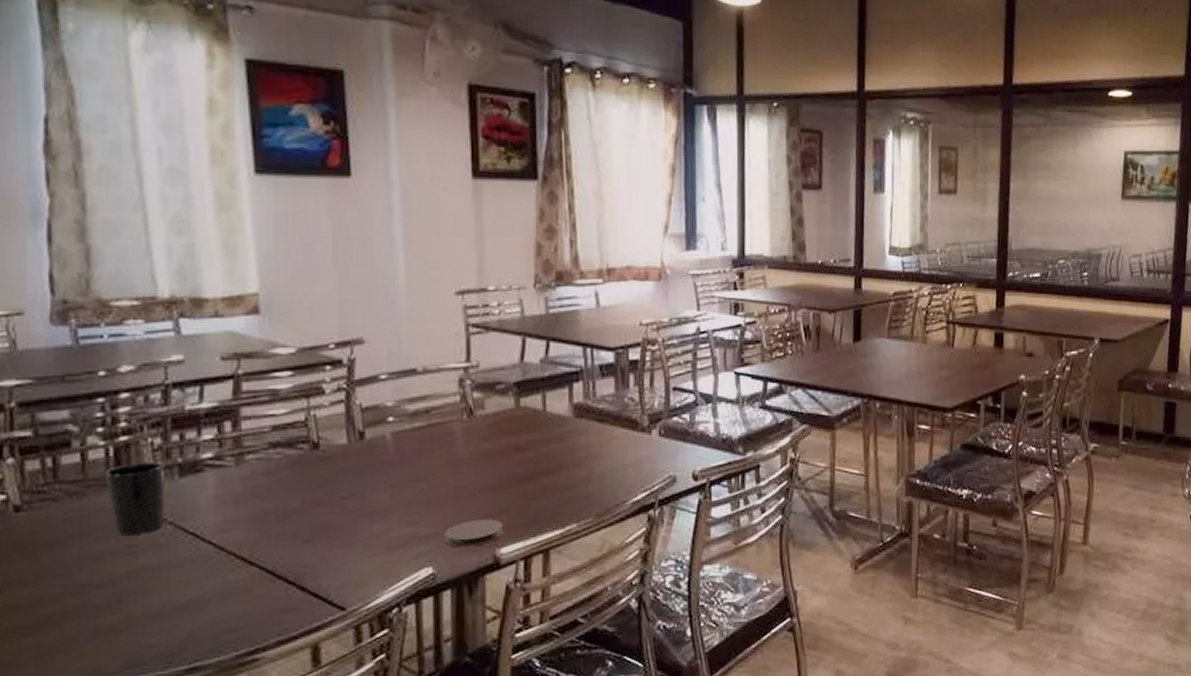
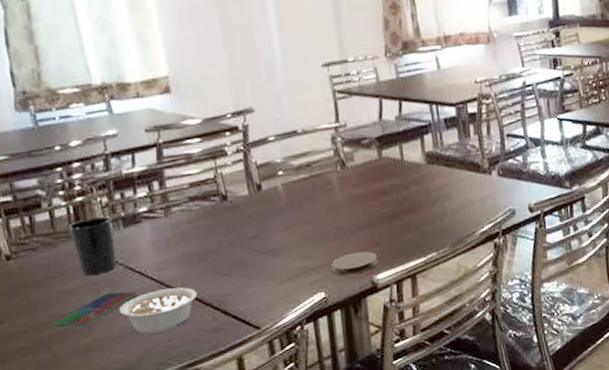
smartphone: none [67,557,188,602] -> present [52,291,138,328]
legume: none [162,555,268,613] -> present [120,287,198,335]

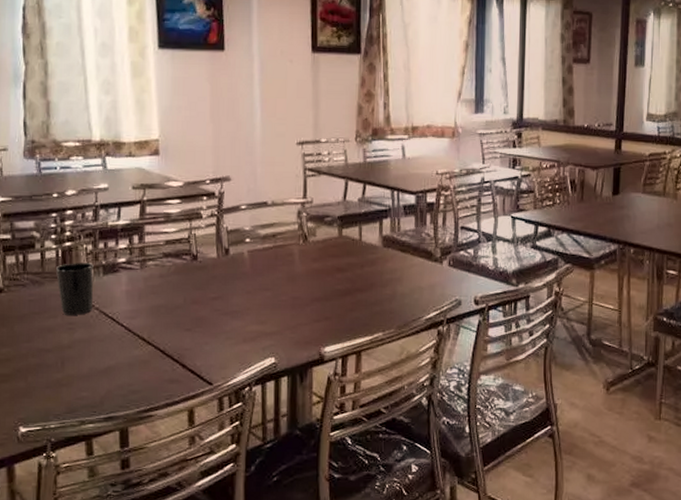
smartphone: present [52,291,138,328] -> none [30,334,108,362]
legume: present [120,287,198,335] -> none [90,337,161,377]
coaster: present [331,251,378,276] -> none [284,323,327,344]

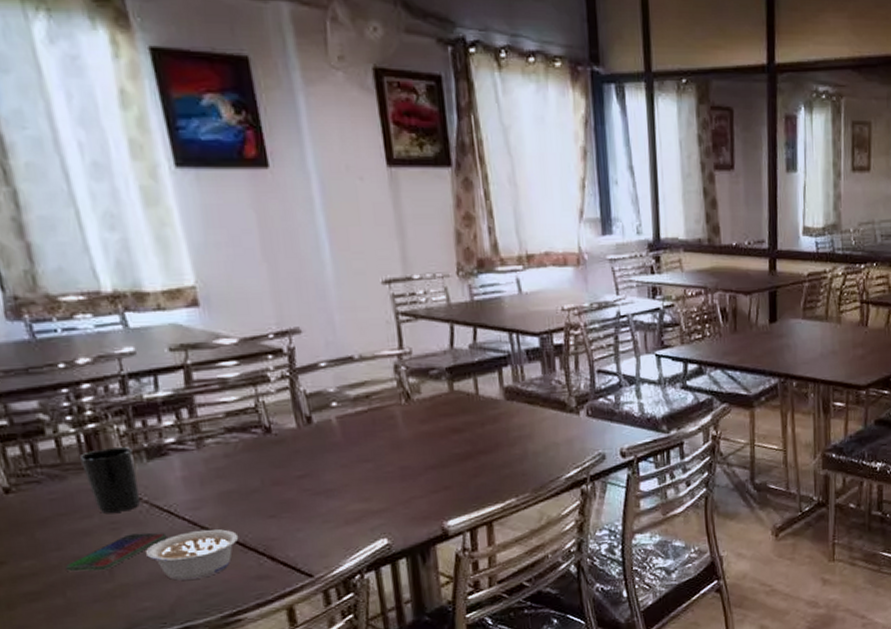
smartphone: none [30,334,108,362] -> present [64,532,167,572]
legume: none [90,337,161,377] -> present [146,529,239,581]

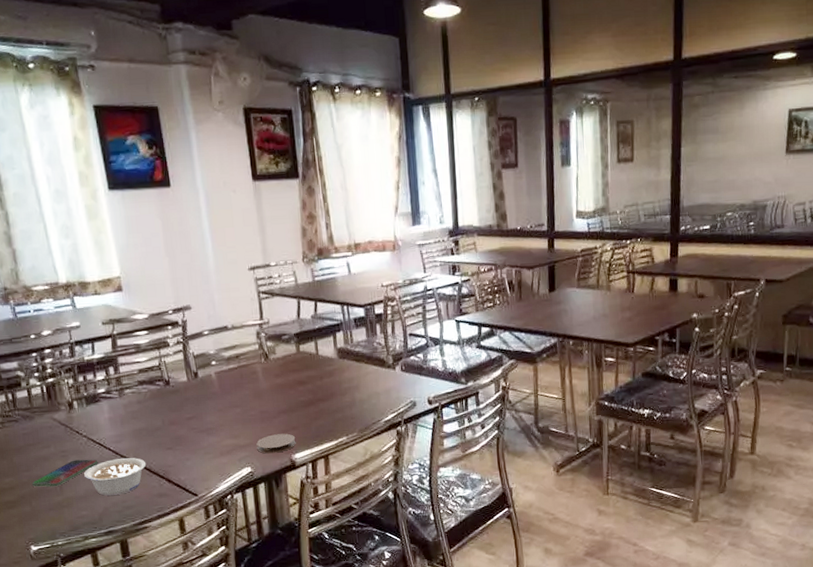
cup: present [79,447,141,513] -> none [42,395,82,444]
coaster: none [395,495,449,521] -> present [256,433,296,454]

